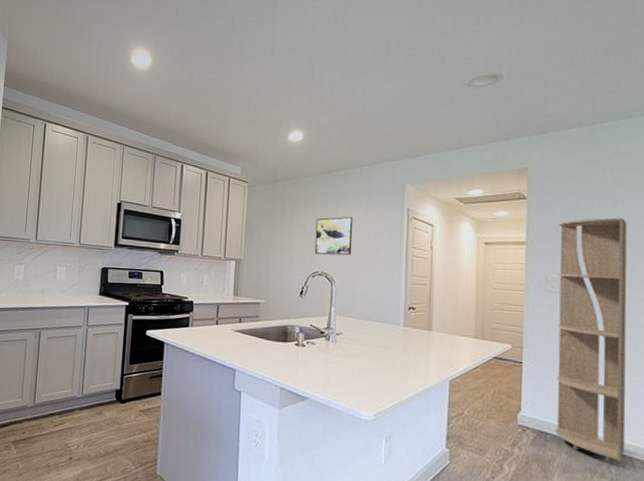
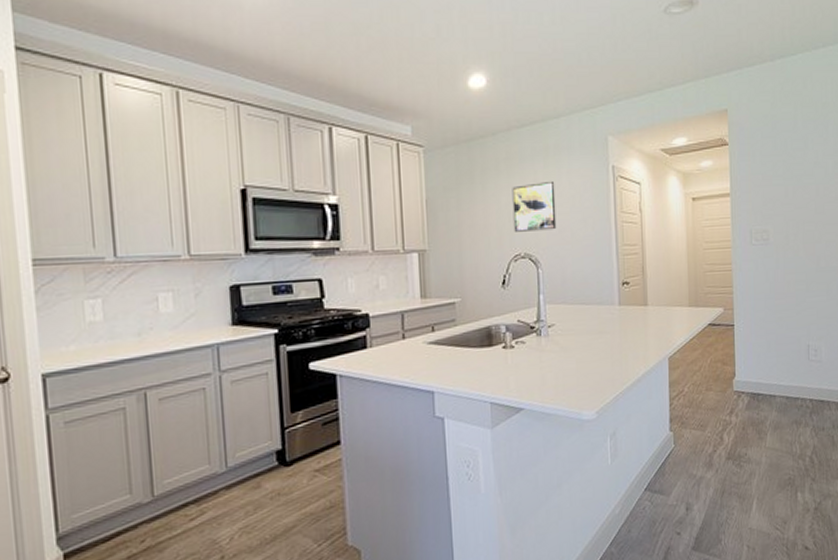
shelving unit: present [556,217,627,463] -> none [759,159,823,412]

